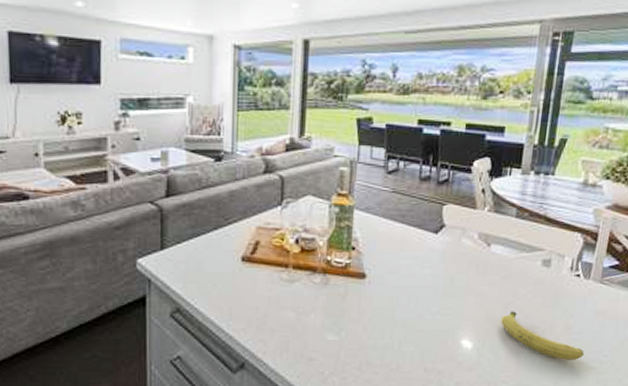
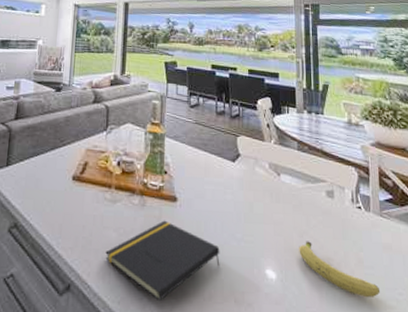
notepad: none [282,297,412,373] -> present [105,220,220,300]

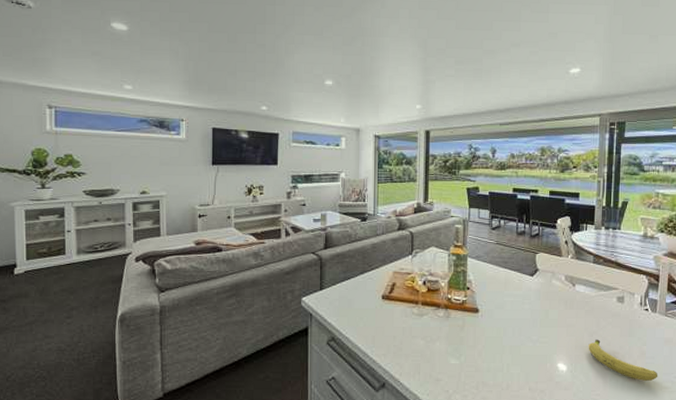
notepad: present [105,220,220,300] -> none [415,328,517,391]

